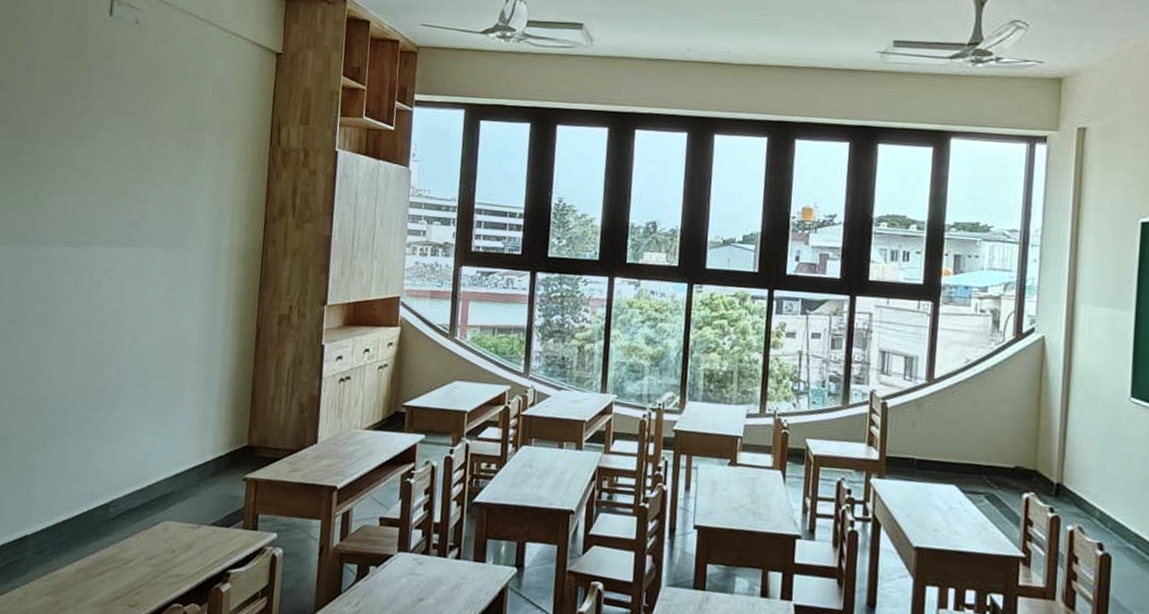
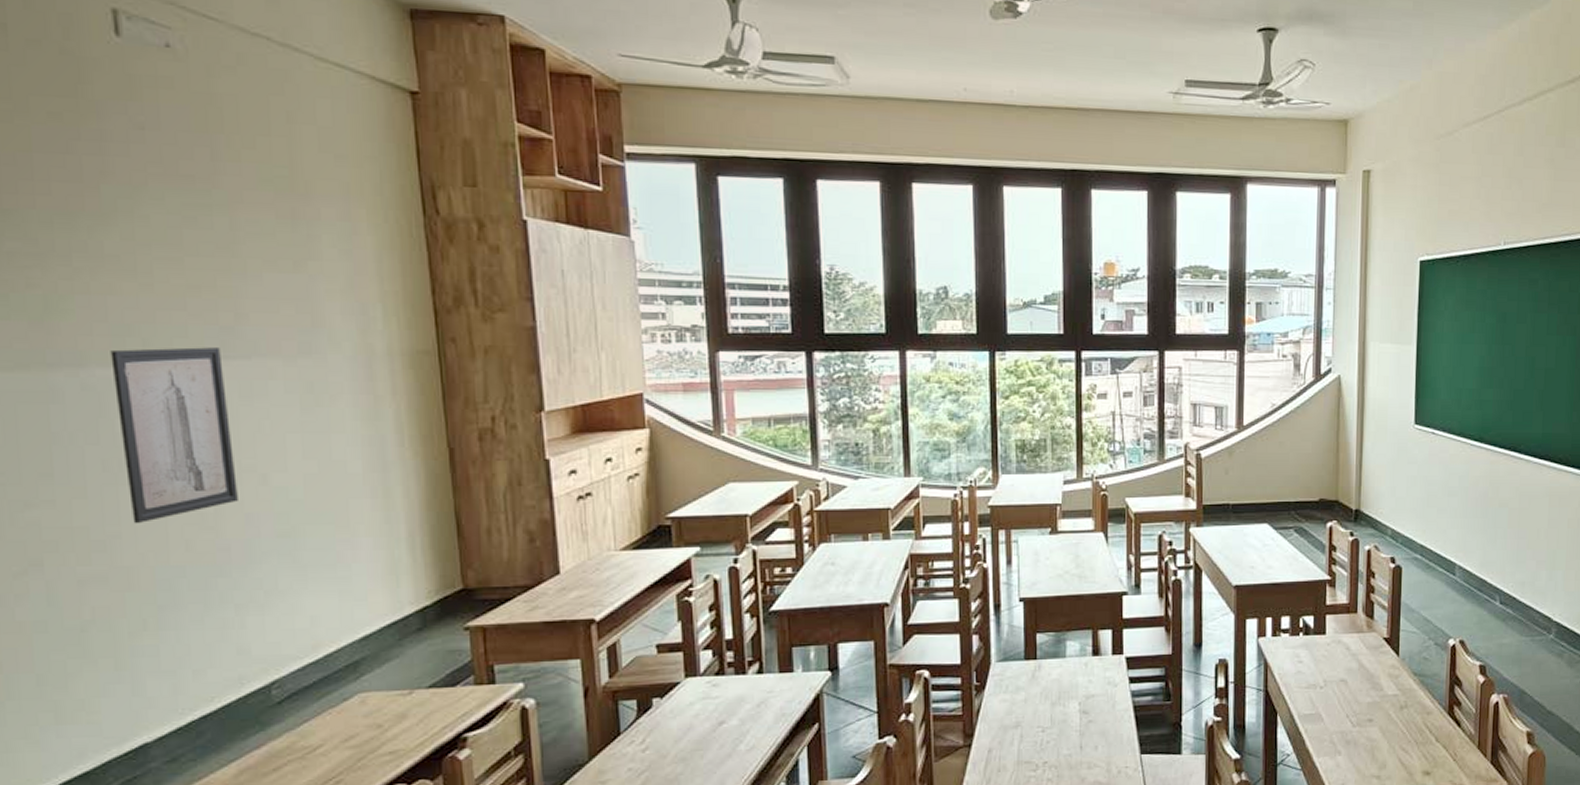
wall art: none [52,234,127,365] -> present [110,347,238,524]

